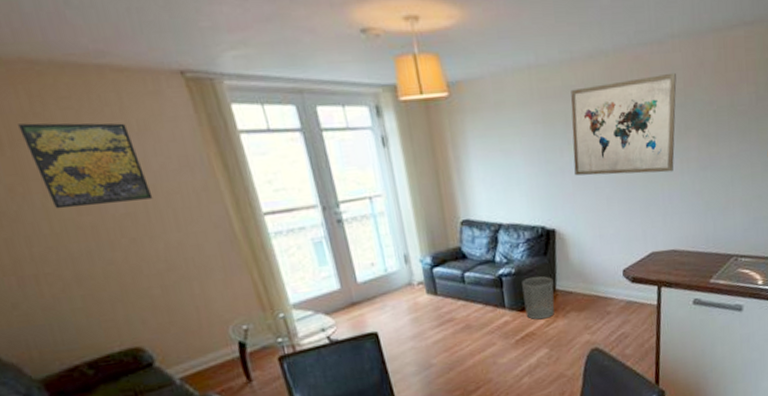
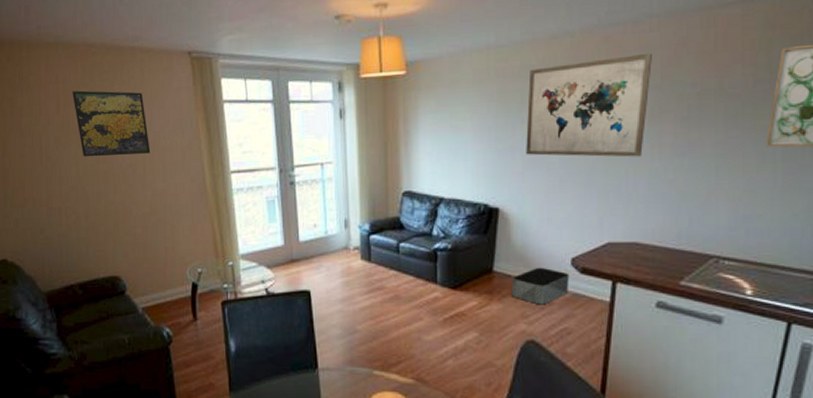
waste bin: present [522,276,554,320] -> none [457,254,491,300]
storage bin: none [573,280,623,316] -> present [511,267,570,305]

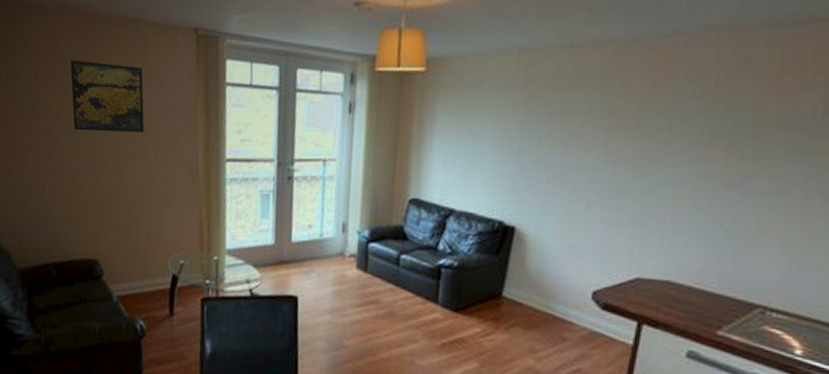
storage bin: present [511,267,570,305] -> none [520,297,589,341]
wall art: present [526,53,652,157] -> none [551,69,706,185]

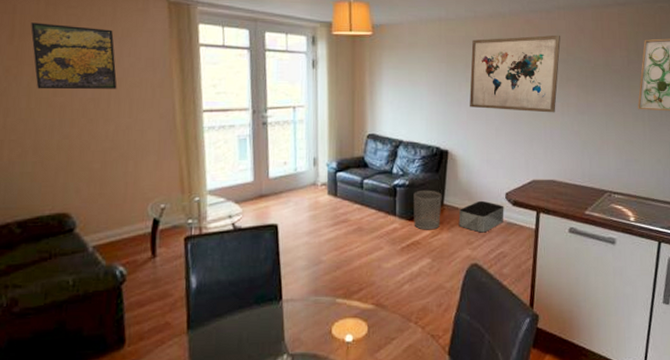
waste bin: none [460,275,501,327] -> present [414,190,442,230]
storage bin: none [520,297,589,341] -> present [458,200,504,233]
wall art: none [551,69,706,185] -> present [470,35,560,113]

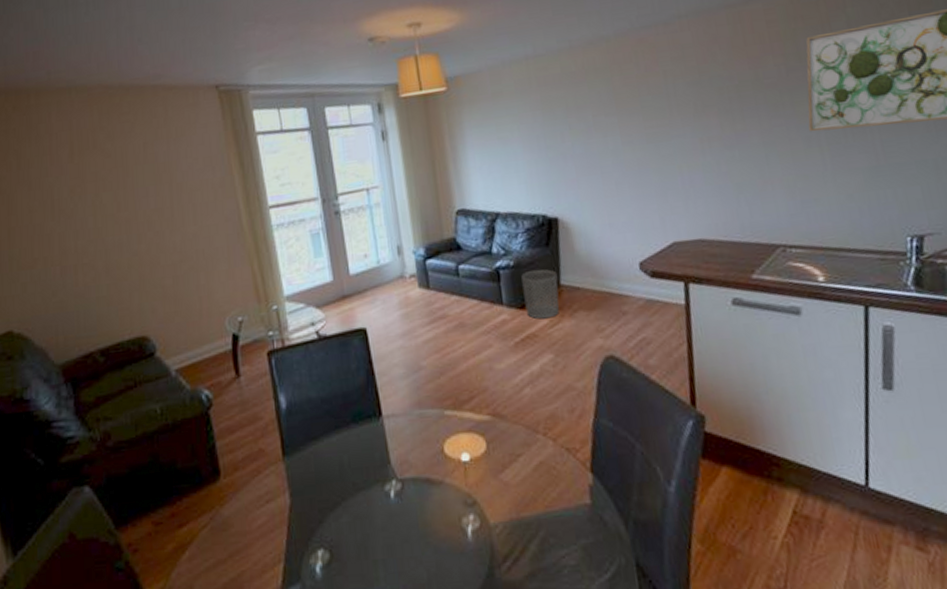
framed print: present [31,22,118,90] -> none [88,131,179,207]
storage bin: present [458,200,504,233] -> none [582,275,641,316]
wall art: present [470,35,560,113] -> none [570,51,693,161]

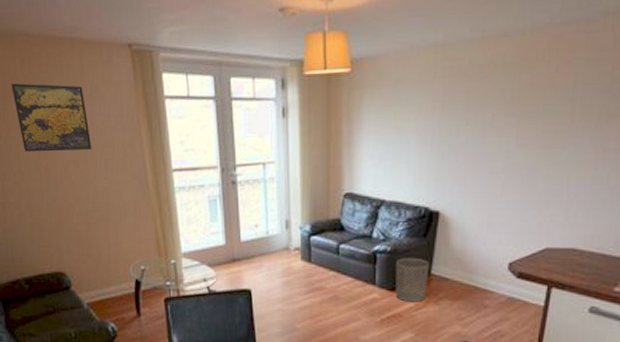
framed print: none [88,131,179,207] -> present [11,83,92,152]

